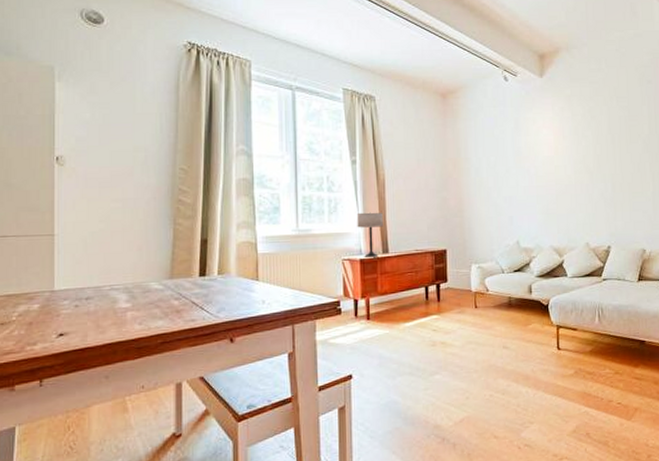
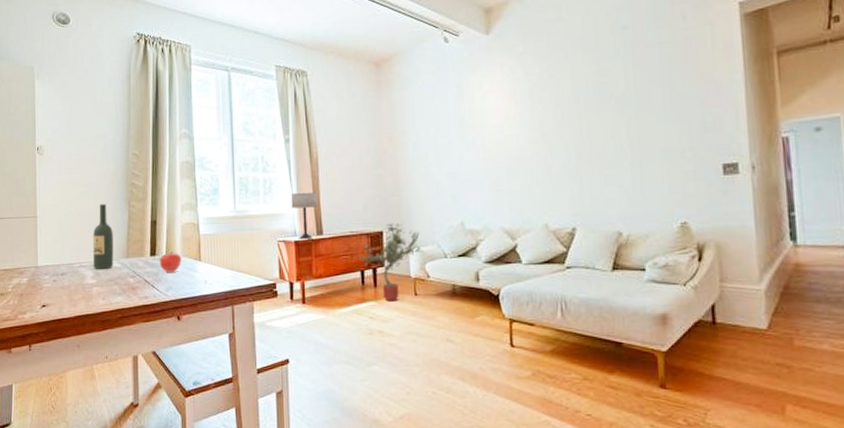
wine bottle: none [128,221,154,292] -> present [93,204,114,269]
fruit: none [209,271,236,294] -> present [159,251,182,273]
potted tree: none [424,242,481,315] -> present [359,223,420,302]

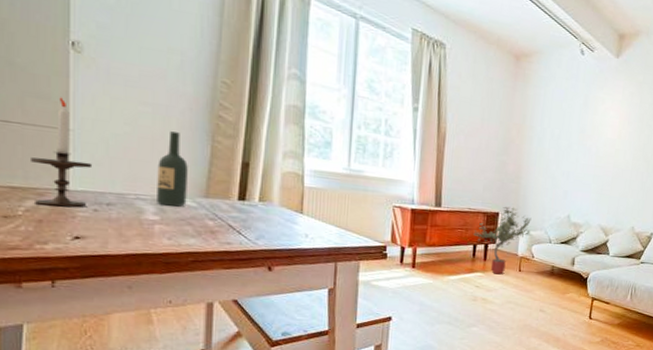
candlestick: none [15,192,52,283] -> present [31,97,93,208]
fruit: present [159,251,182,273] -> none [249,199,279,222]
table lamp: present [291,192,317,240] -> none [412,162,440,210]

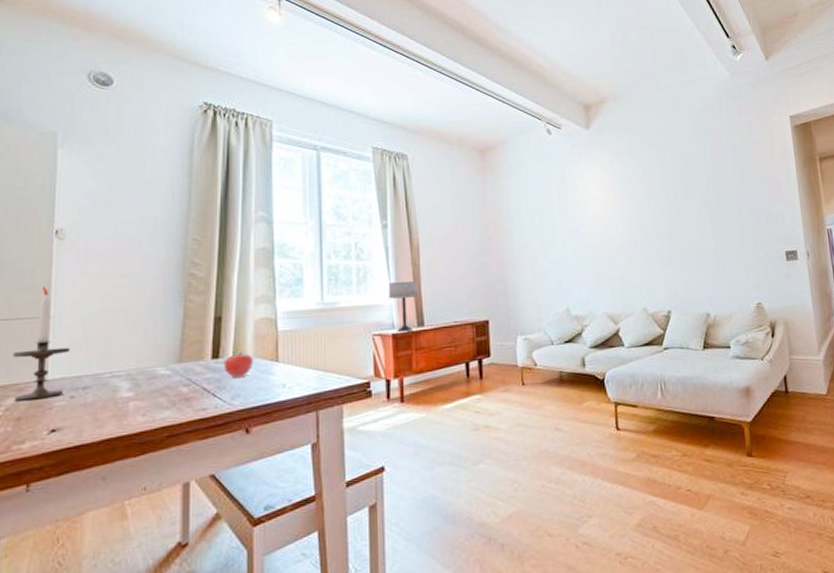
wine bottle: present [157,131,188,207] -> none [131,299,161,379]
fruit: none [249,199,279,222] -> present [223,352,253,379]
table lamp: none [412,162,440,210] -> present [388,281,418,333]
potted tree: present [473,206,532,275] -> none [464,311,527,394]

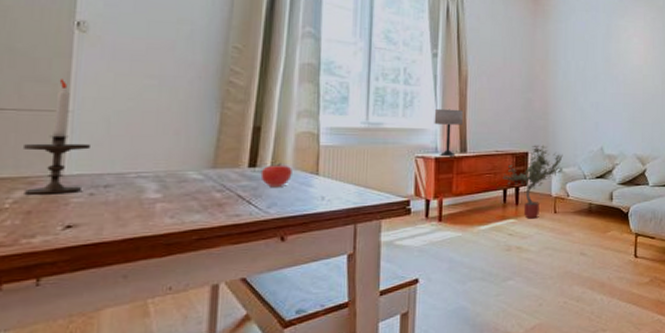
potted tree: none [464,311,527,394] -> present [502,145,563,219]

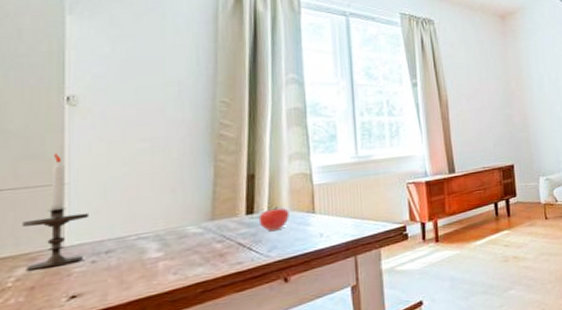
table lamp: present [434,108,463,157] -> none [420,133,448,180]
potted tree: present [502,145,563,219] -> none [492,156,548,229]

